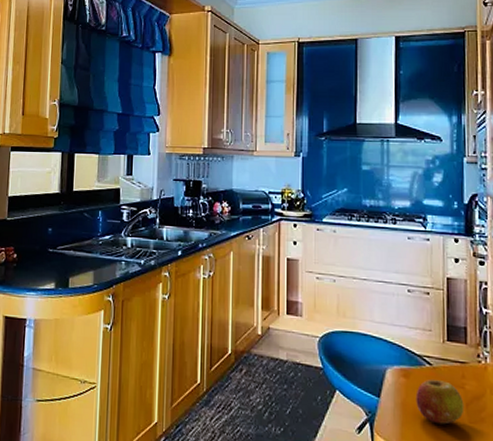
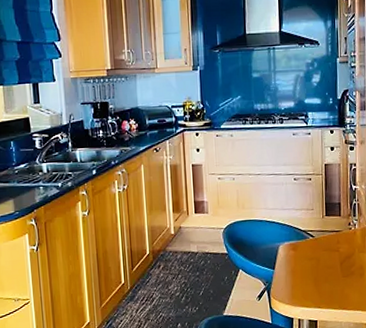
fruit: present [415,379,464,425] -> none [302,247,339,282]

